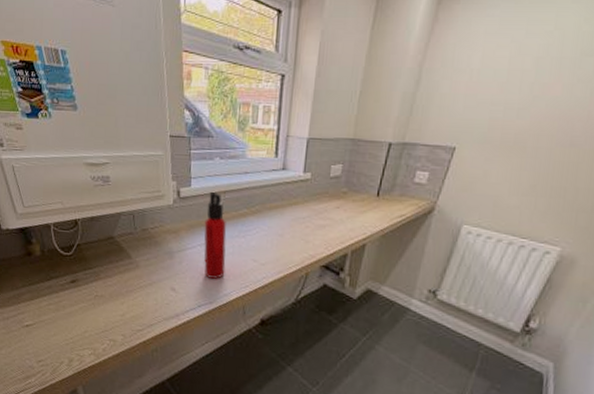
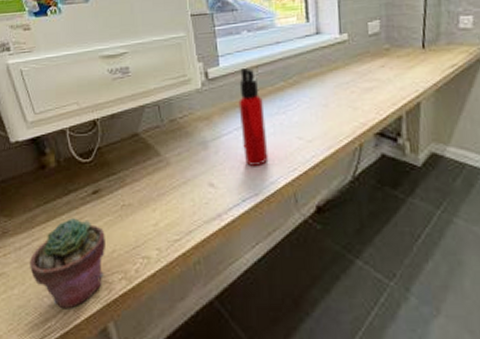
potted succulent: none [15,300,80,372] -> present [30,218,105,309]

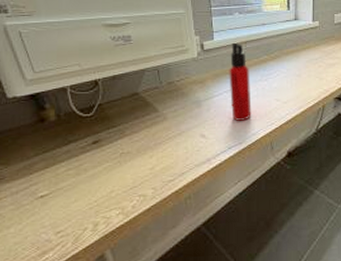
potted succulent: present [30,218,105,309] -> none [27,165,104,243]

